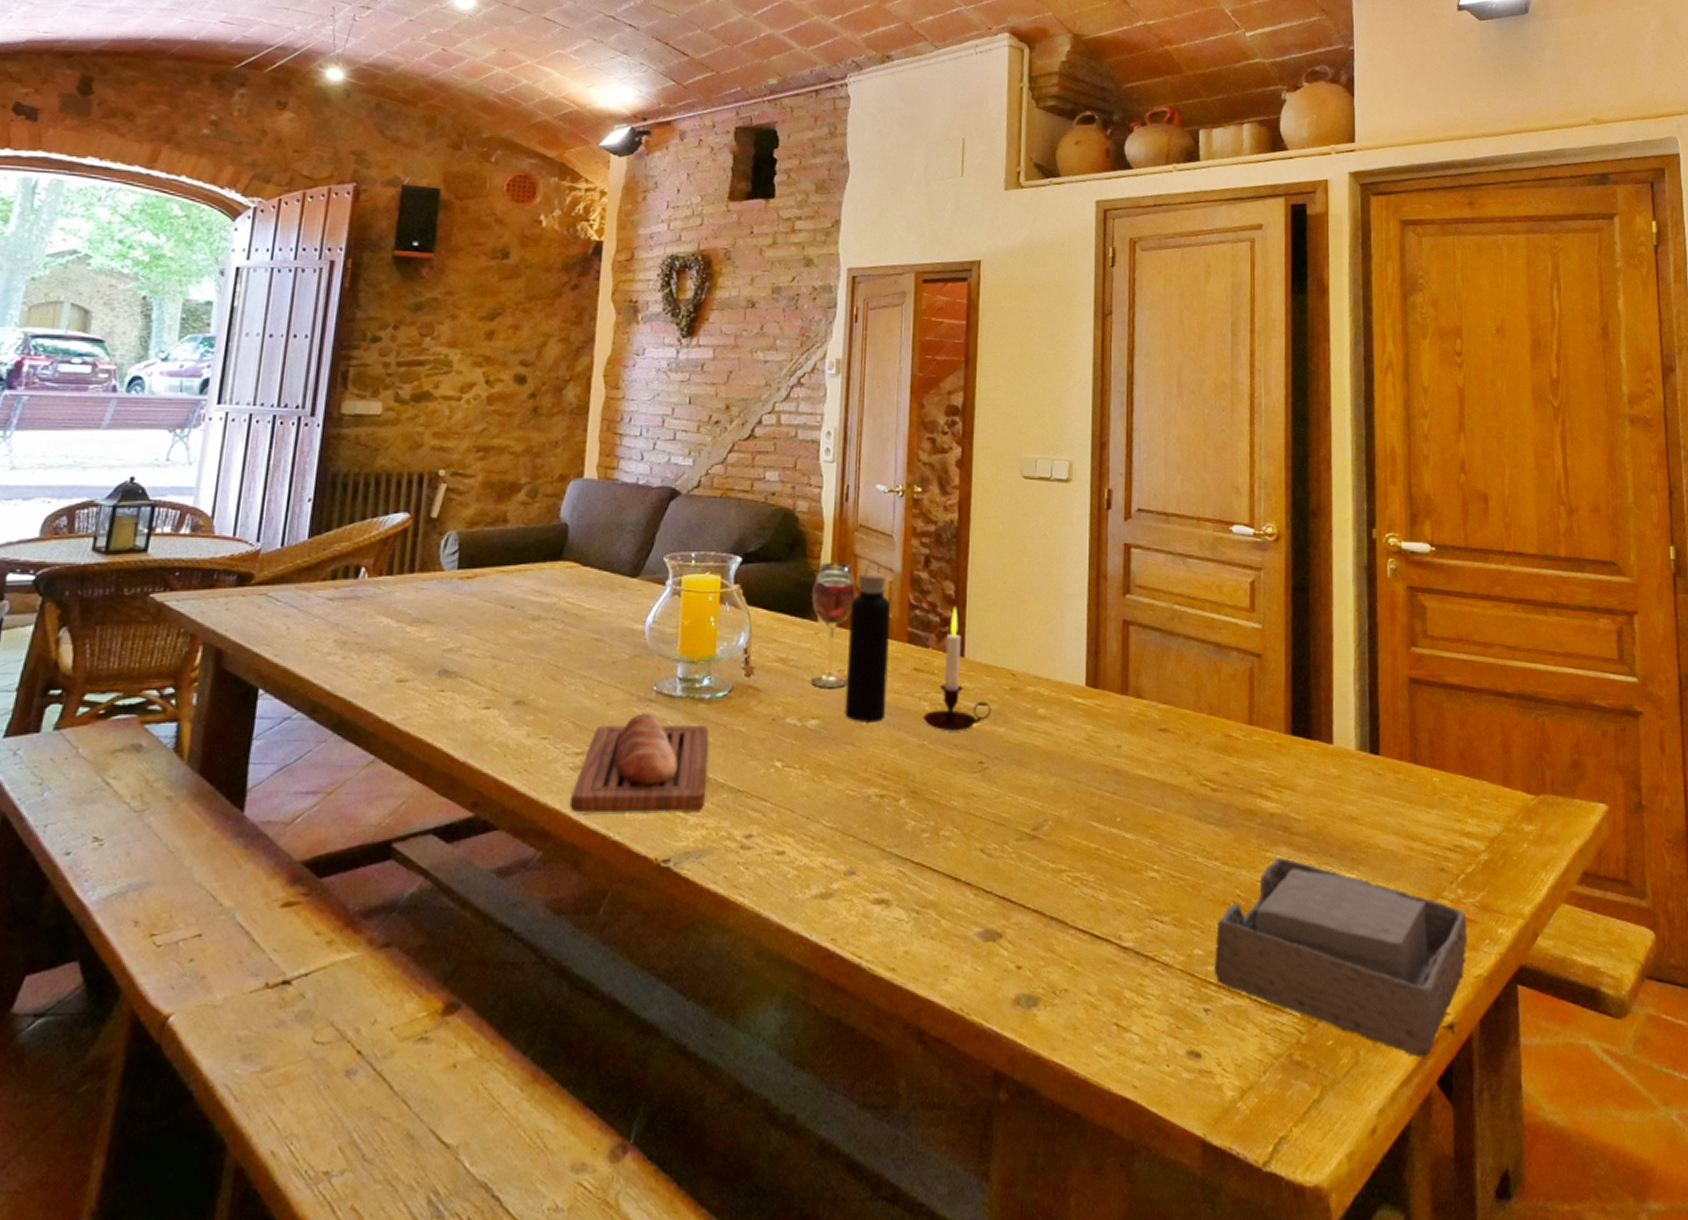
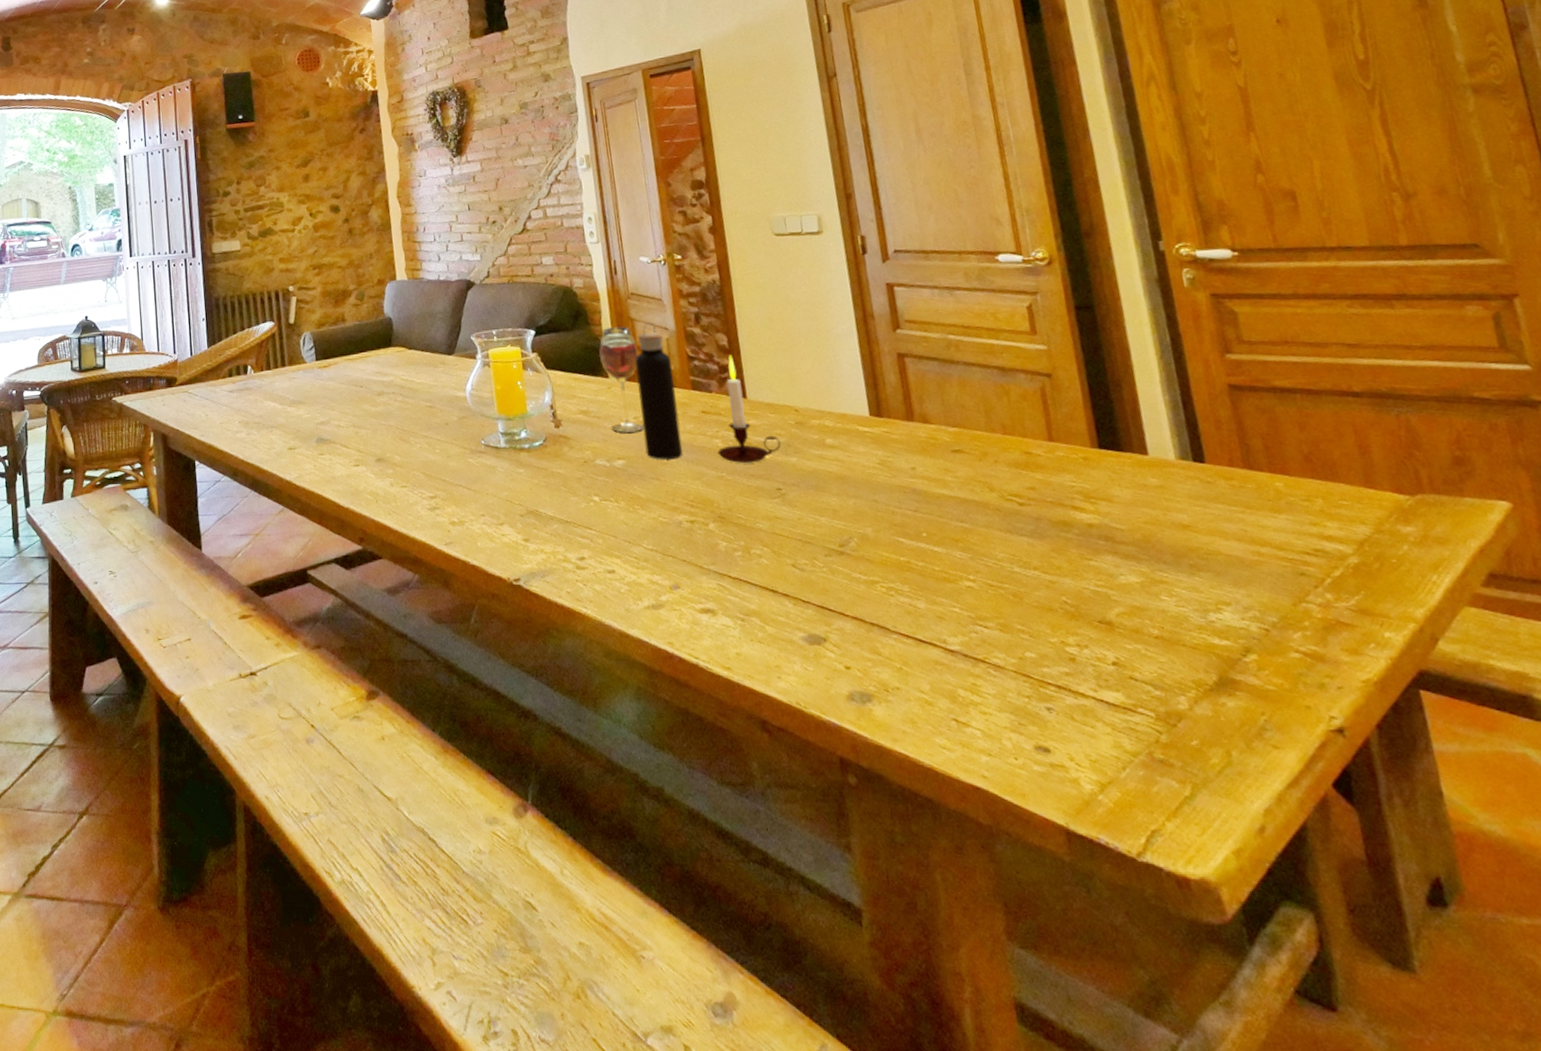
bread loaf: present [569,713,710,812] -> none [432,462,540,543]
napkin holder: present [1213,857,1467,1058] -> none [1046,566,1349,761]

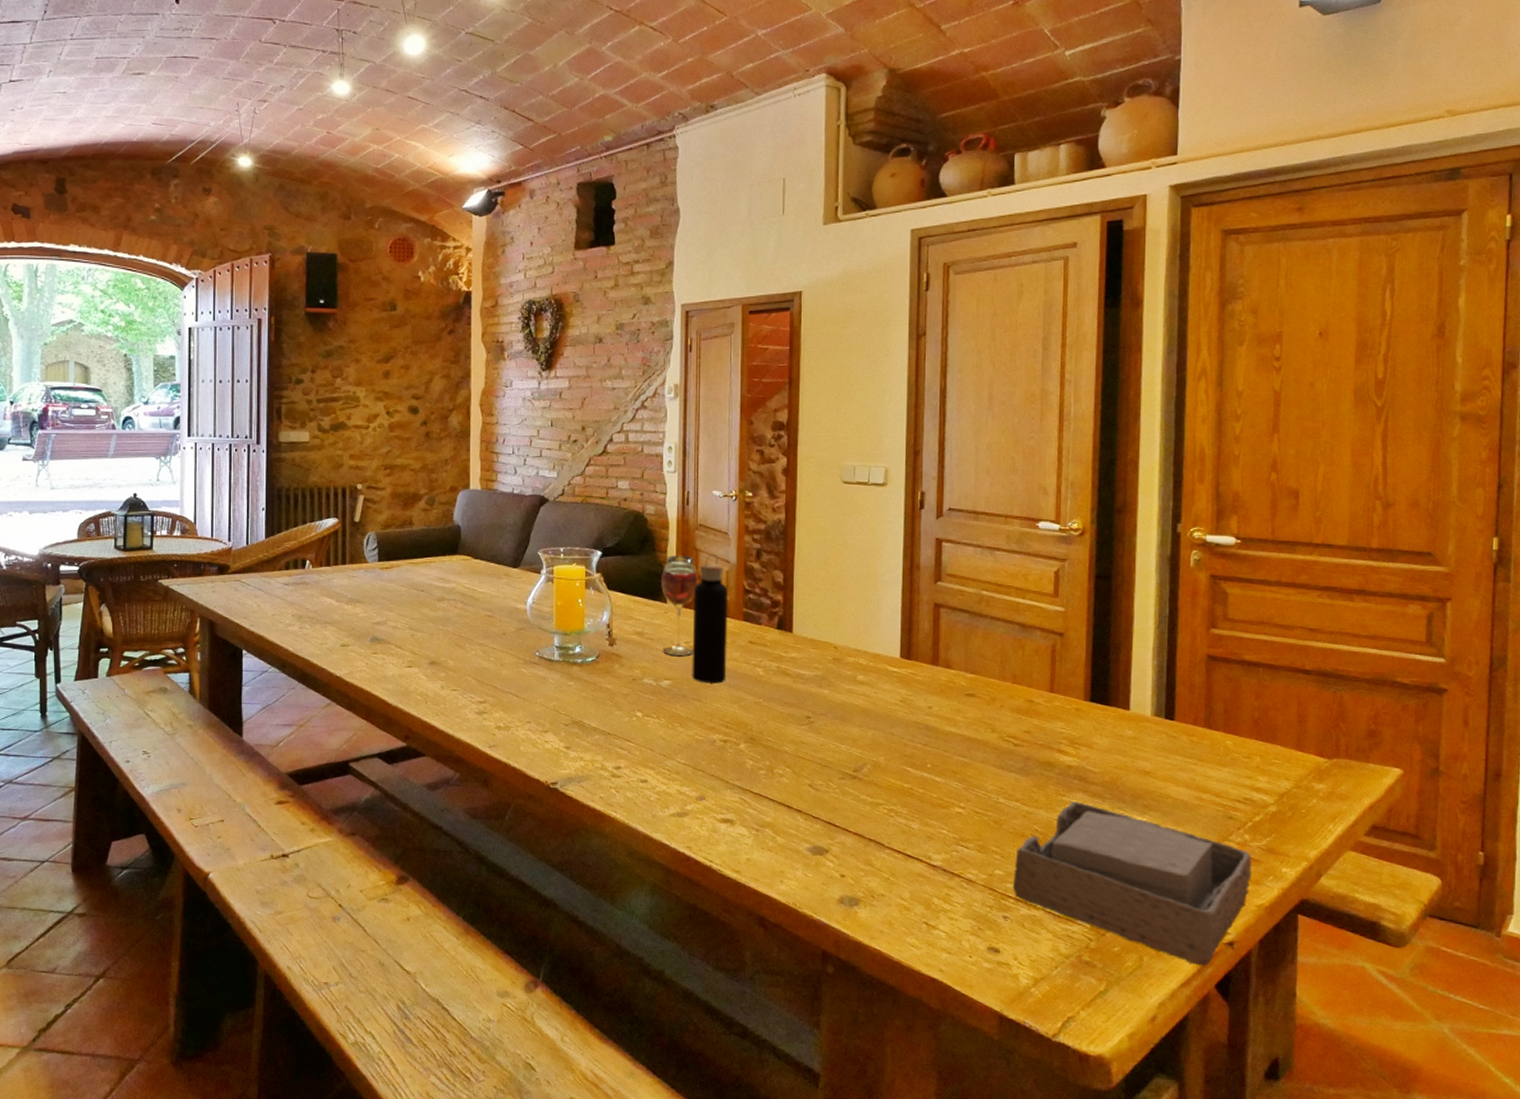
candle: present [717,355,781,463] -> none [758,591,816,691]
napkin holder: none [1046,566,1349,761] -> present [1012,801,1252,966]

